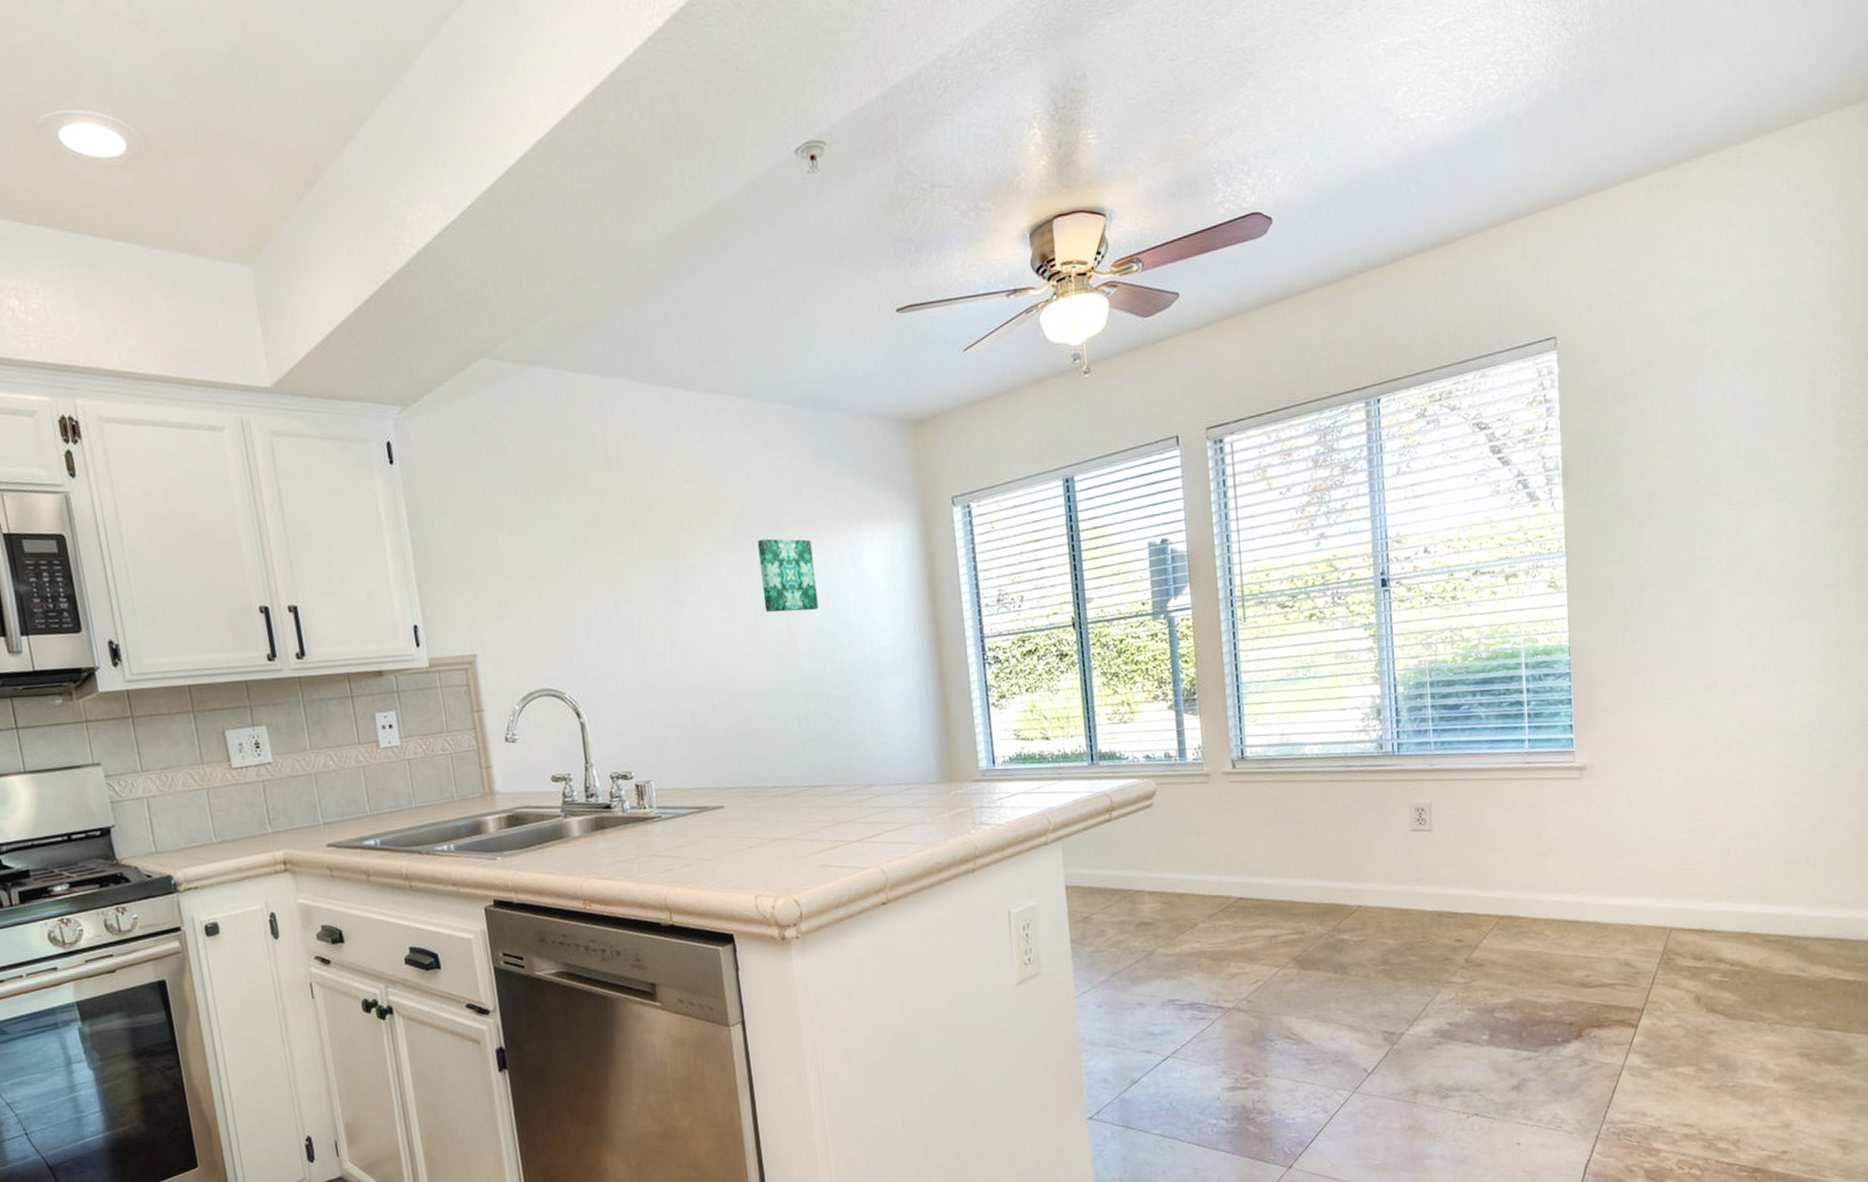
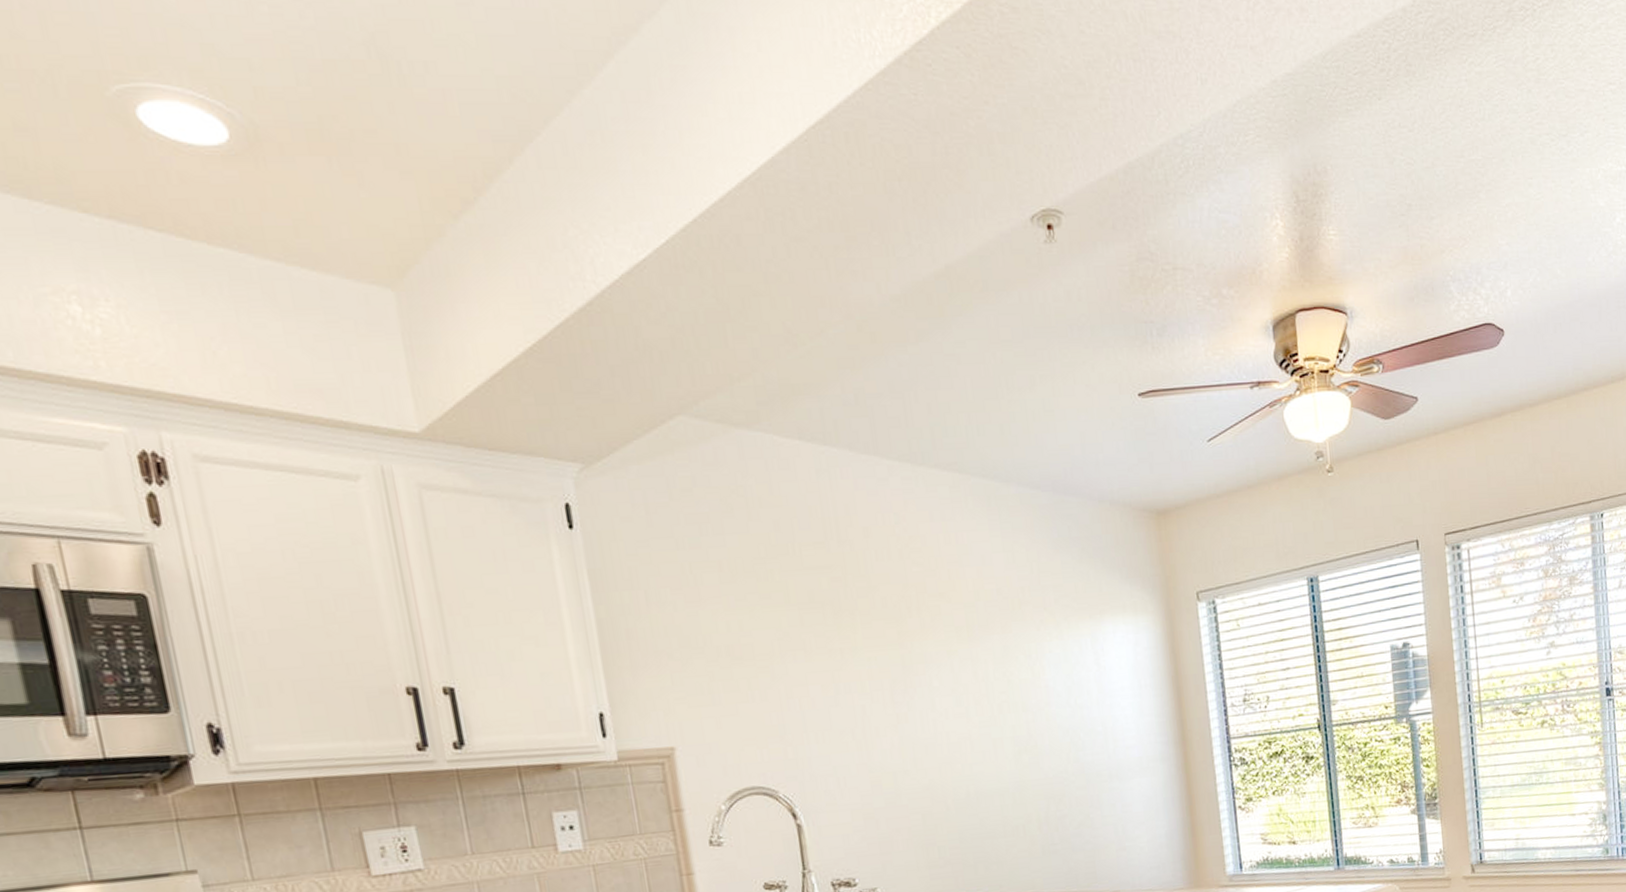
wall art: present [757,538,819,613] -> none [993,628,1059,708]

